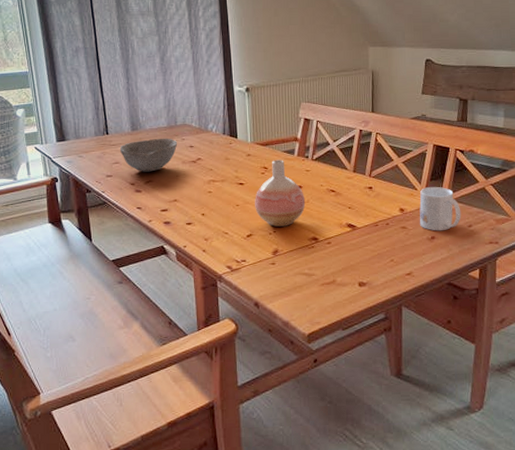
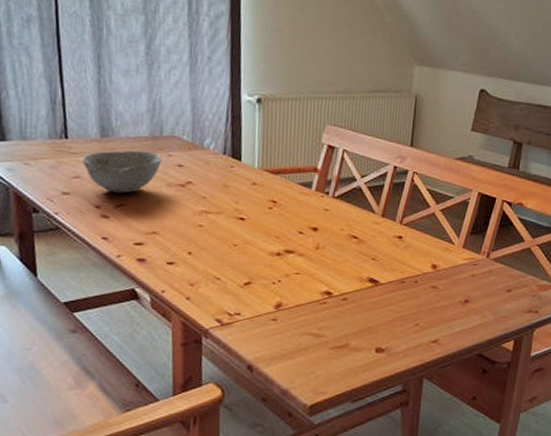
vase: present [255,160,306,227] -> none [257,193,321,276]
mug: present [419,187,461,231] -> none [452,242,501,295]

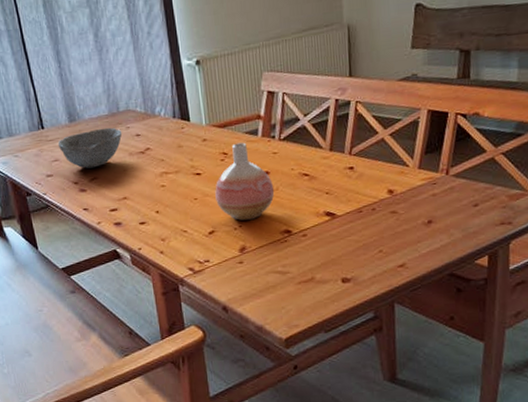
vase: none [257,193,321,276] -> present [215,142,275,221]

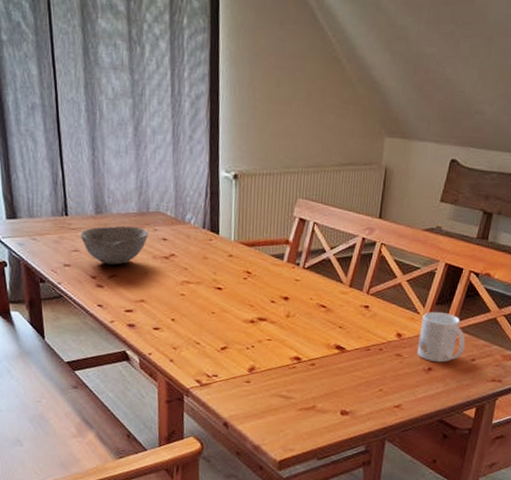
vase: present [215,142,275,221] -> none [233,264,291,342]
mug: none [412,161,465,214] -> present [416,312,466,363]

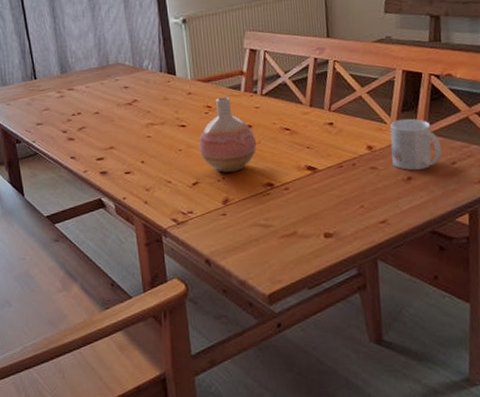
bowl: present [80,225,149,265] -> none [49,79,111,118]
vase: none [233,264,291,342] -> present [199,97,257,173]

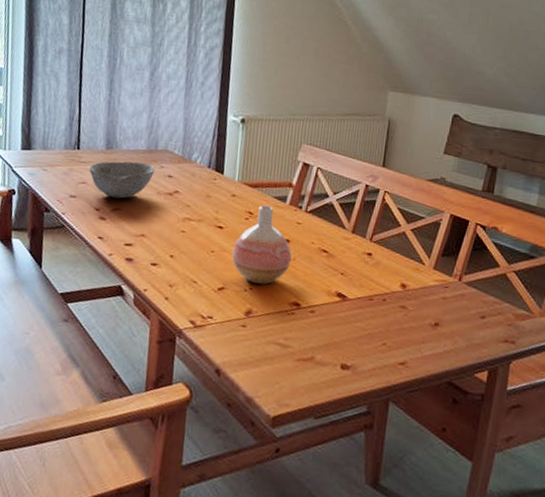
bowl: none [49,79,111,118] -> present [89,161,155,199]
mug: present [390,119,442,171] -> none [422,263,474,318]

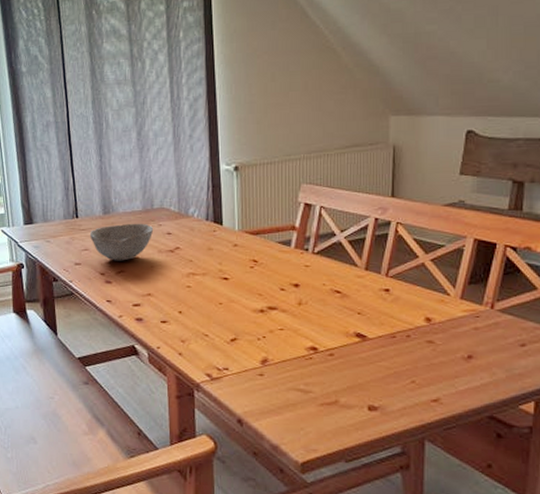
vase: present [232,205,292,285] -> none [241,252,303,332]

